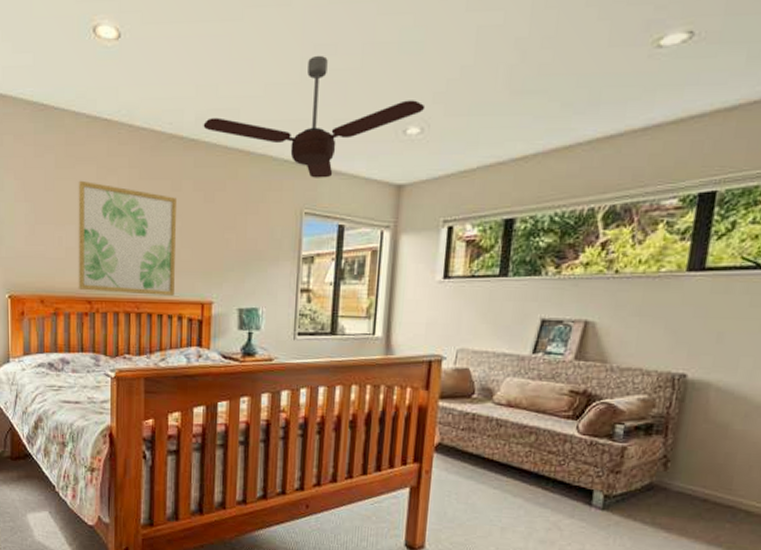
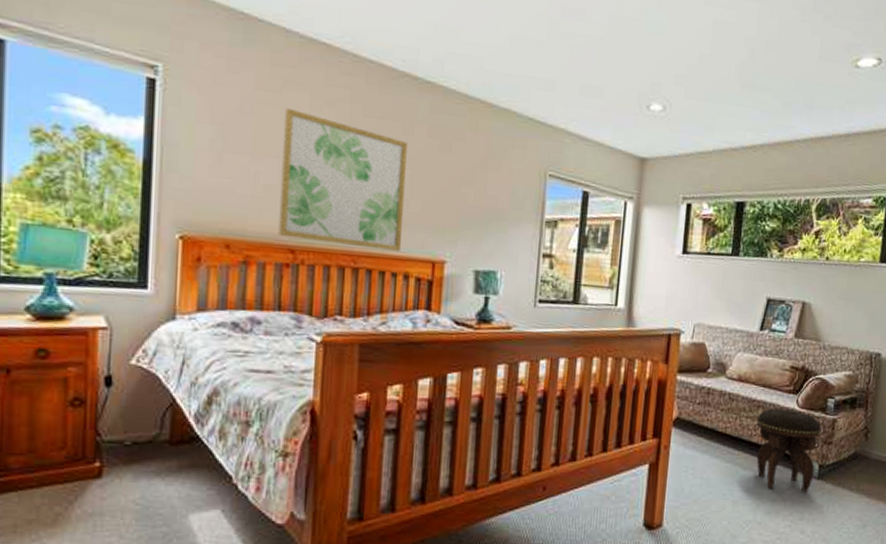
ceiling fan: present [203,55,426,178] -> none [441,18,668,143]
footstool: none [528,434,608,524] -> present [756,408,822,493]

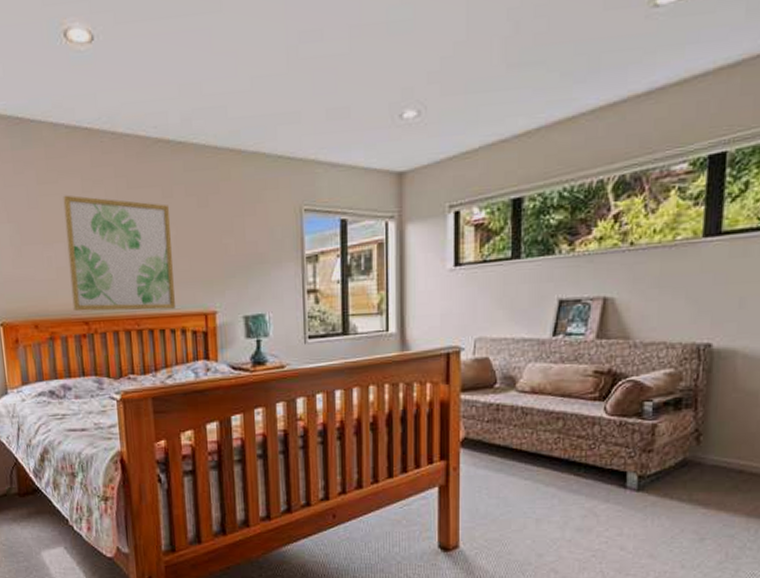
footstool: present [756,408,822,493] -> none [558,418,638,507]

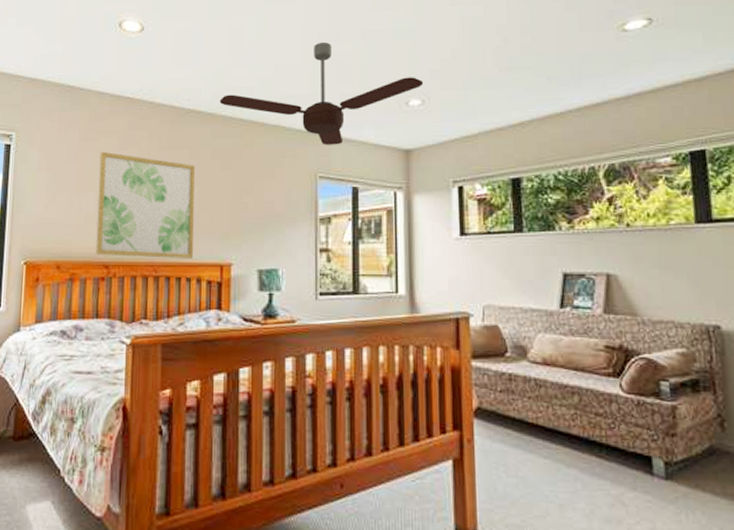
ceiling fan: none [189,42,420,173] -> present [219,41,424,145]

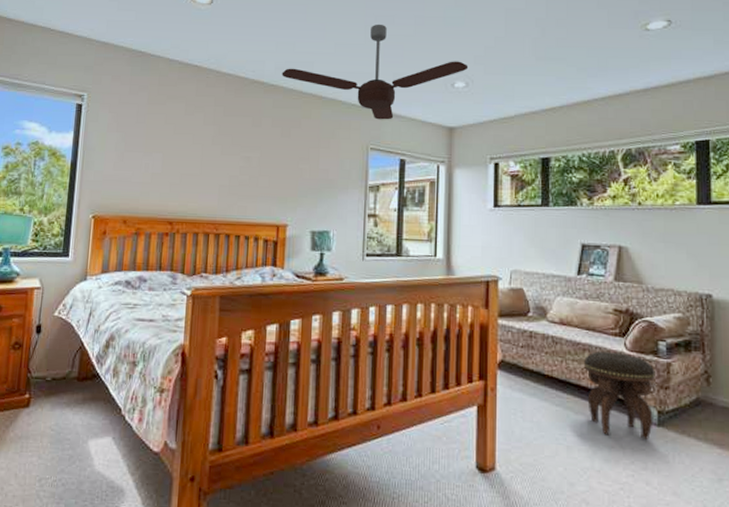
wall art: present [95,151,196,258] -> none [161,115,257,218]
footstool: none [574,395,660,497] -> present [584,351,655,441]

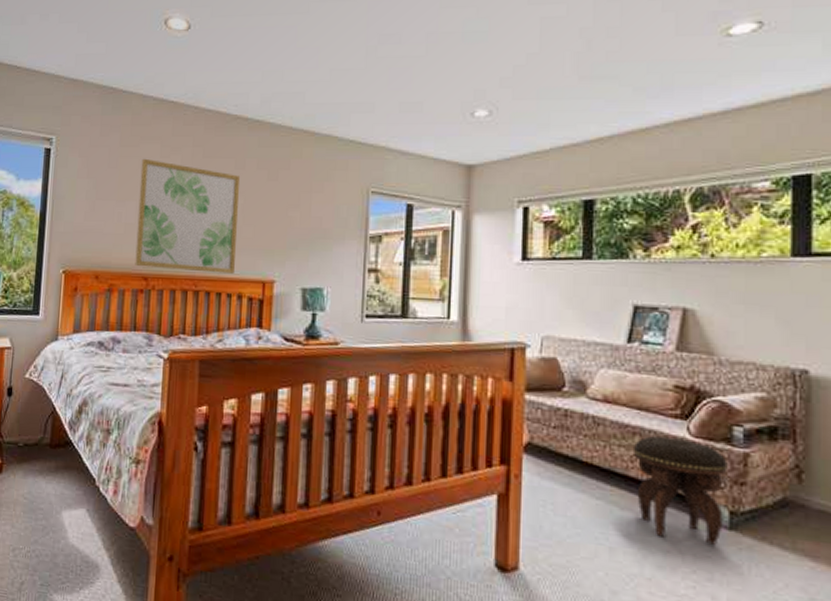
wall art: none [161,115,257,218] -> present [135,158,241,274]
ceiling fan: present [281,24,469,120] -> none [268,43,493,158]

